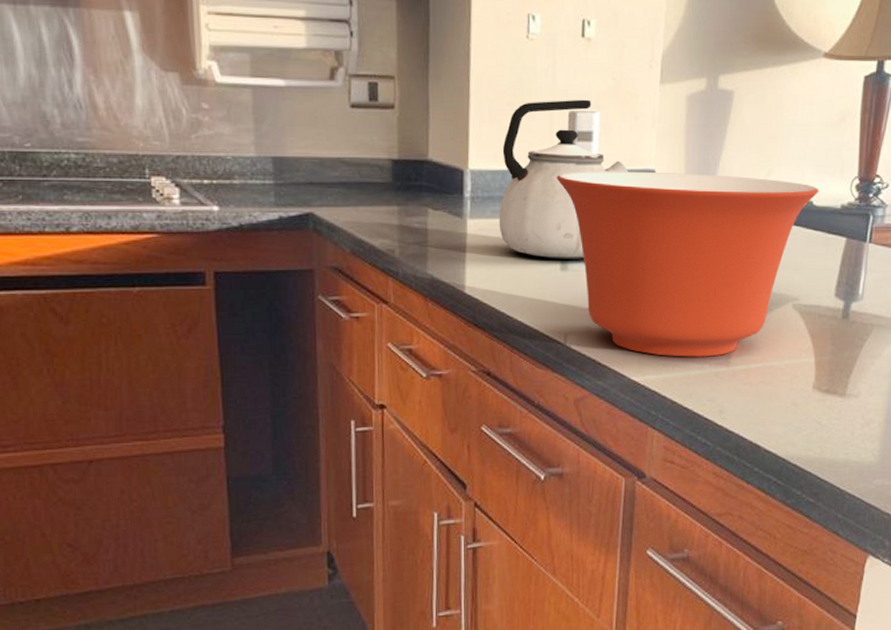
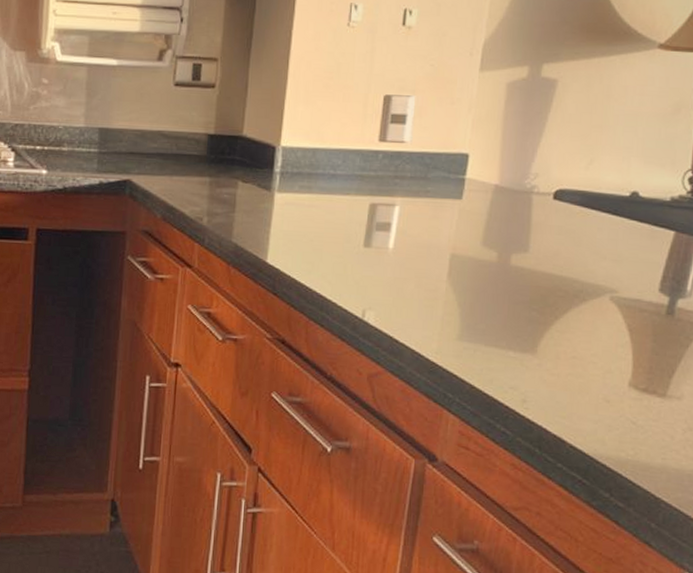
kettle: present [499,99,628,259] -> none [305,83,440,237]
mixing bowl: present [556,170,819,357] -> none [366,152,647,344]

